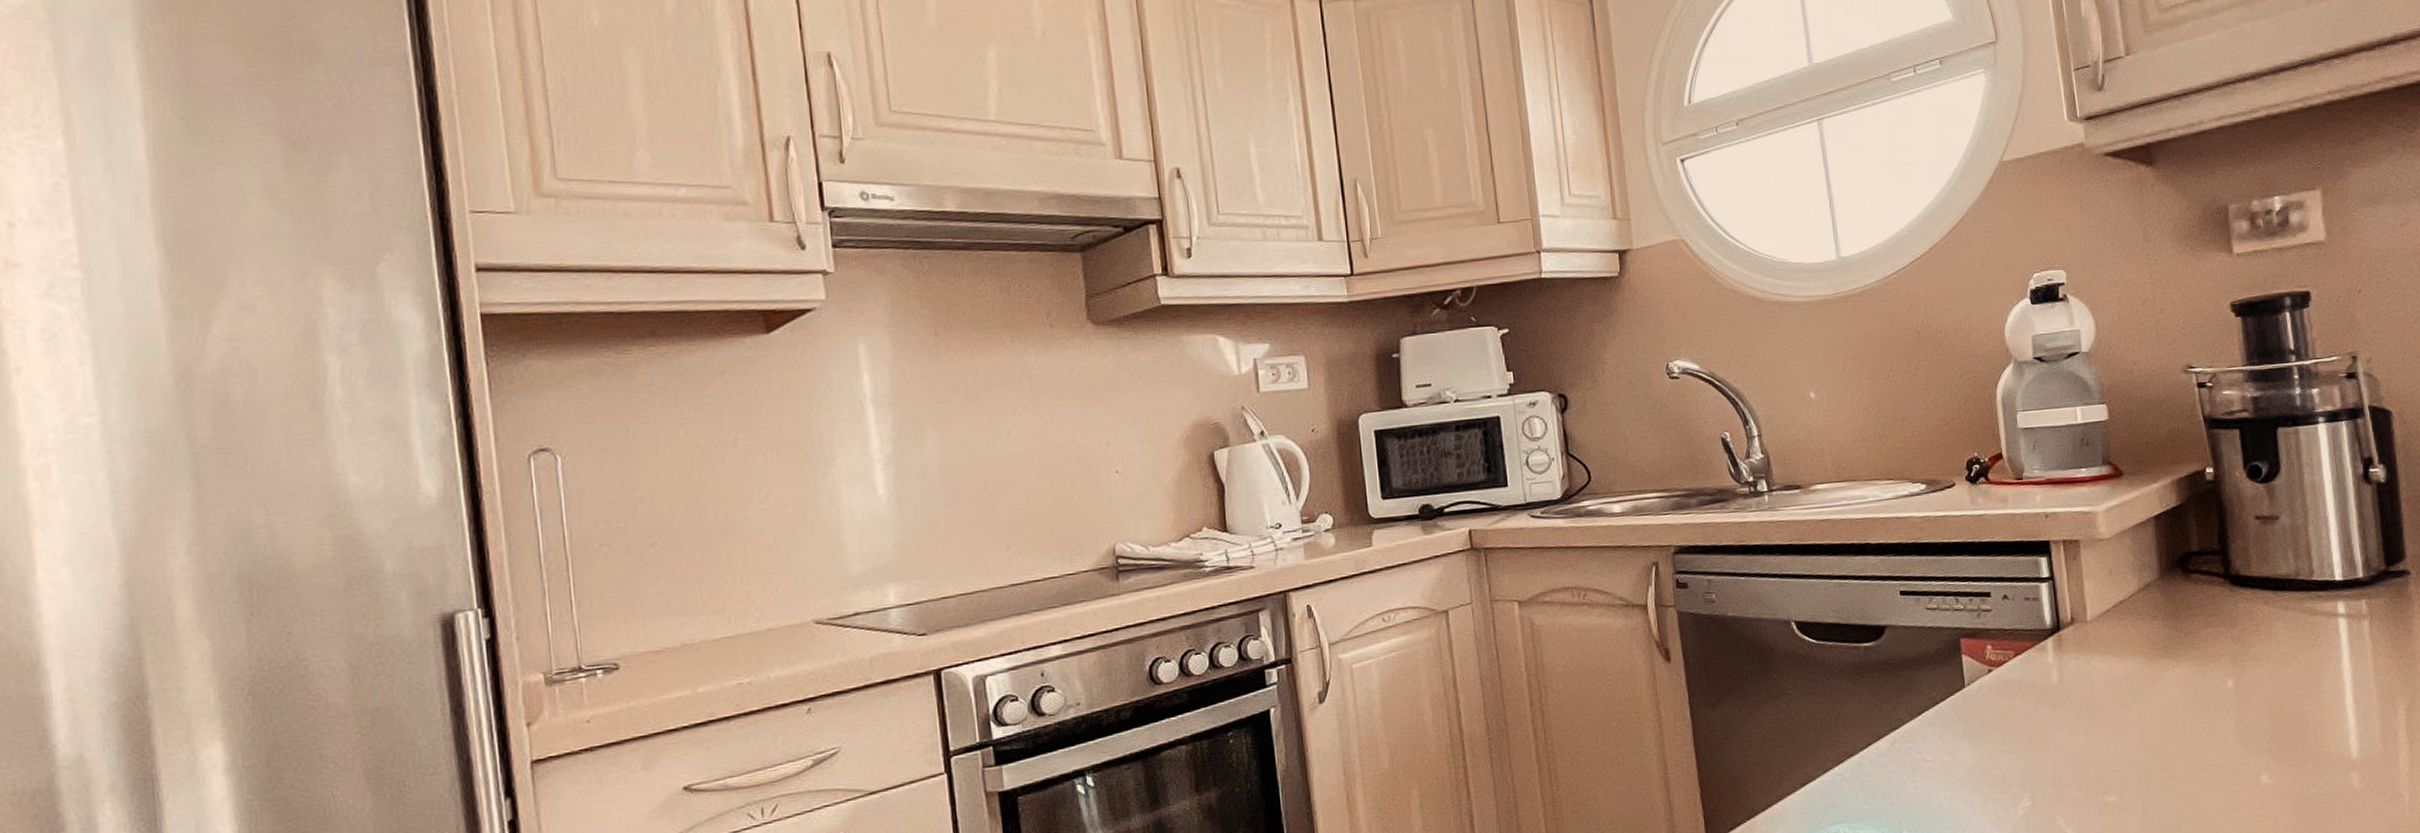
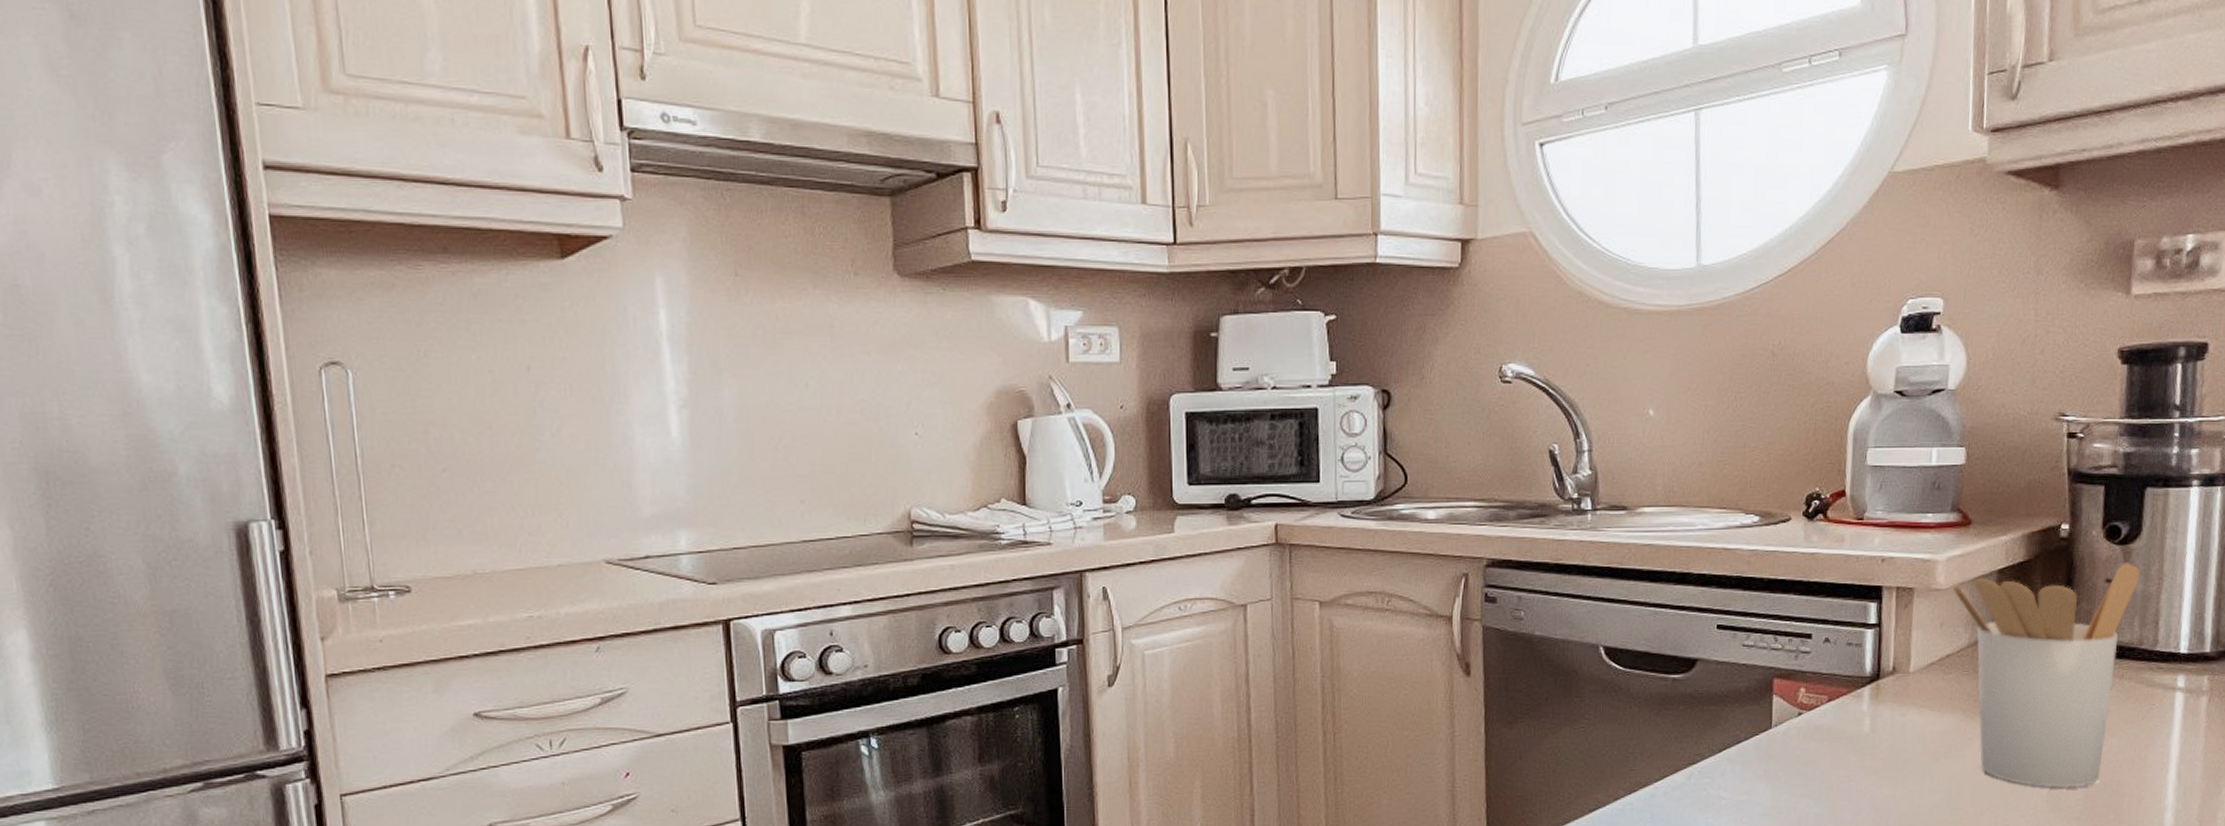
utensil holder: none [2114,499,2286,723] -> present [1951,562,2140,788]

